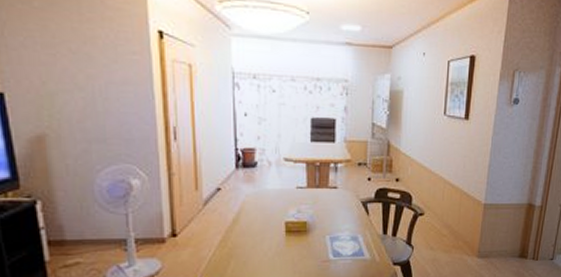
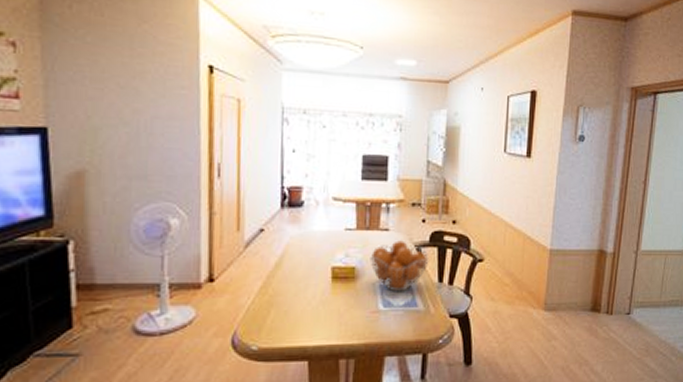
fruit basket: none [320,197,374,244] -> present [370,240,429,292]

